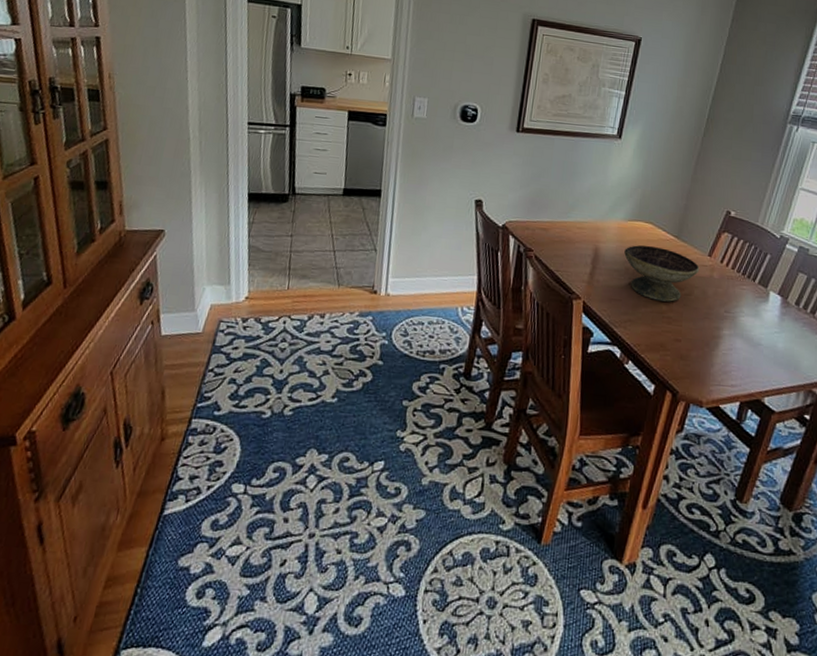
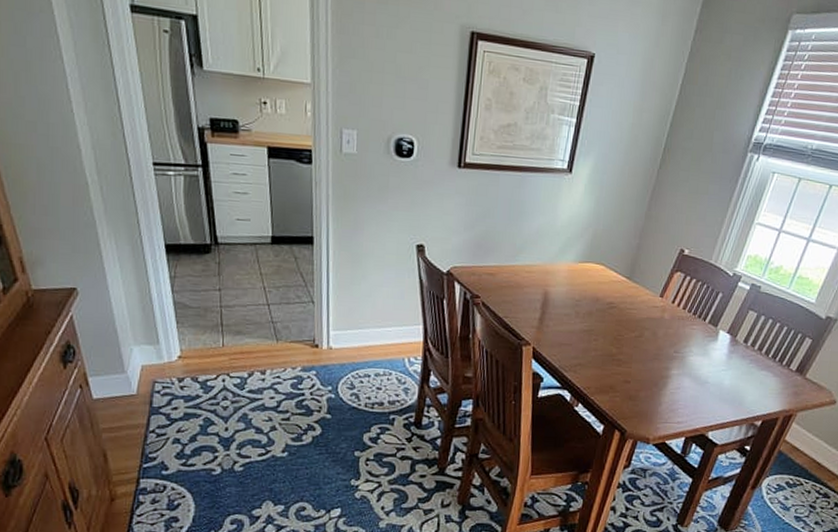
decorative bowl: present [624,245,700,302] -> none [574,288,651,345]

